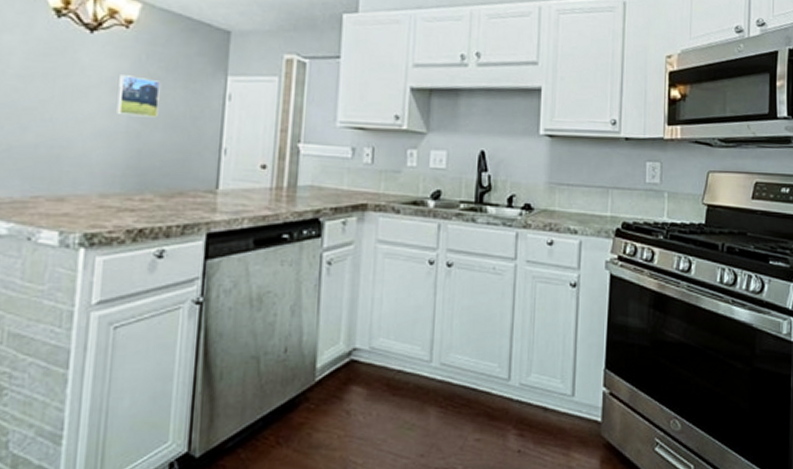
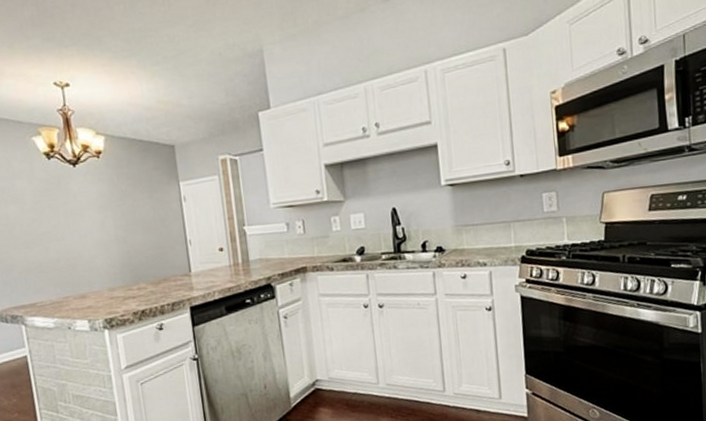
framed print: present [117,75,161,118] -> none [102,195,136,226]

